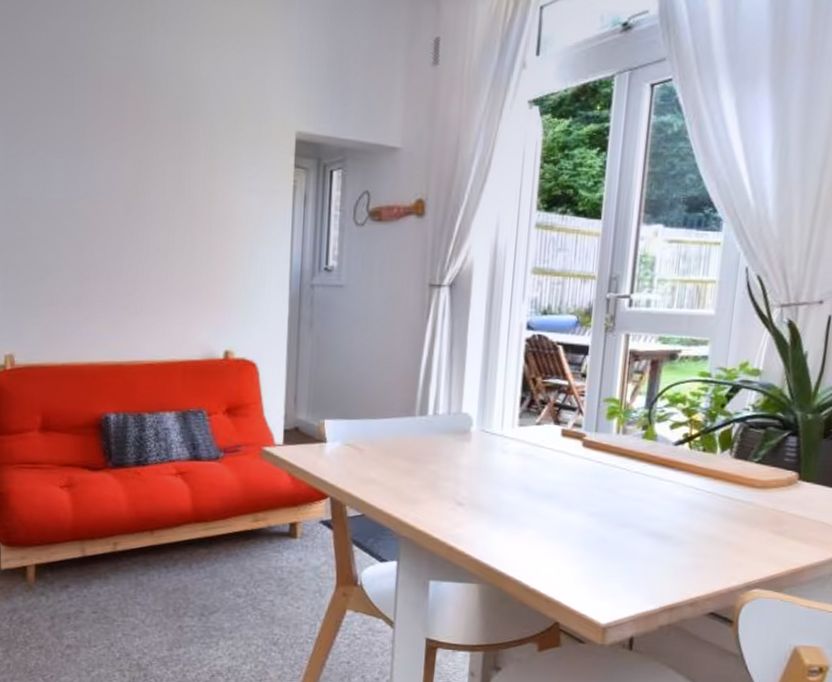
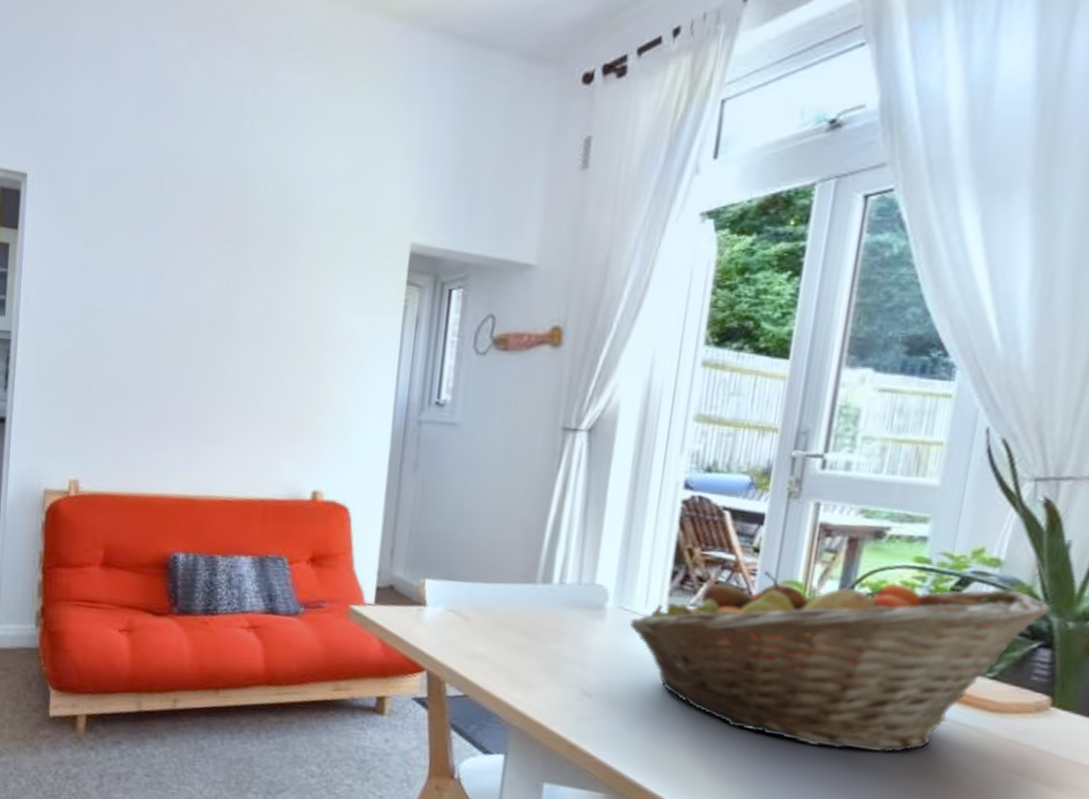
fruit basket: none [490,391,796,528] -> present [629,570,1051,753]

